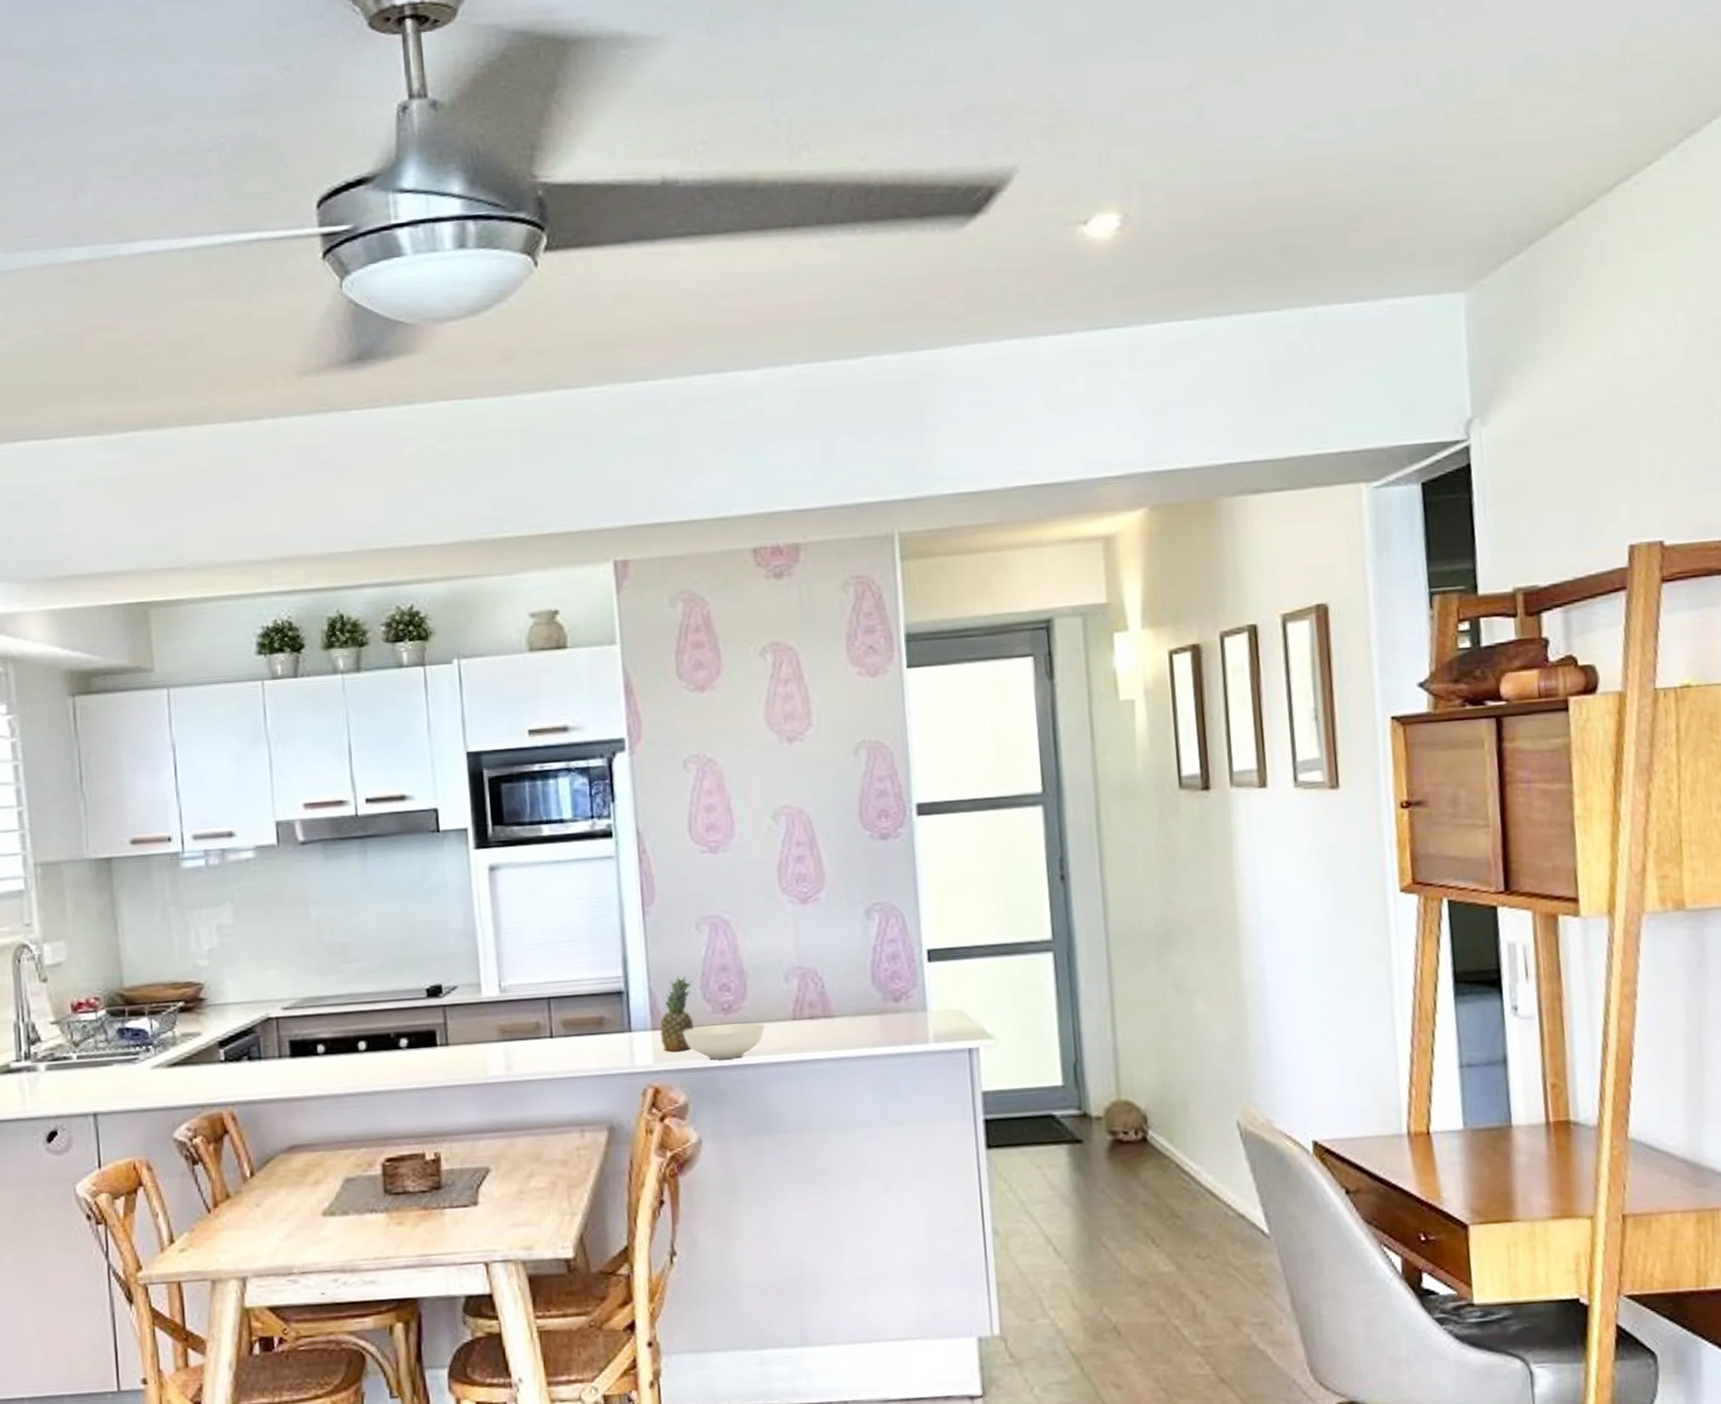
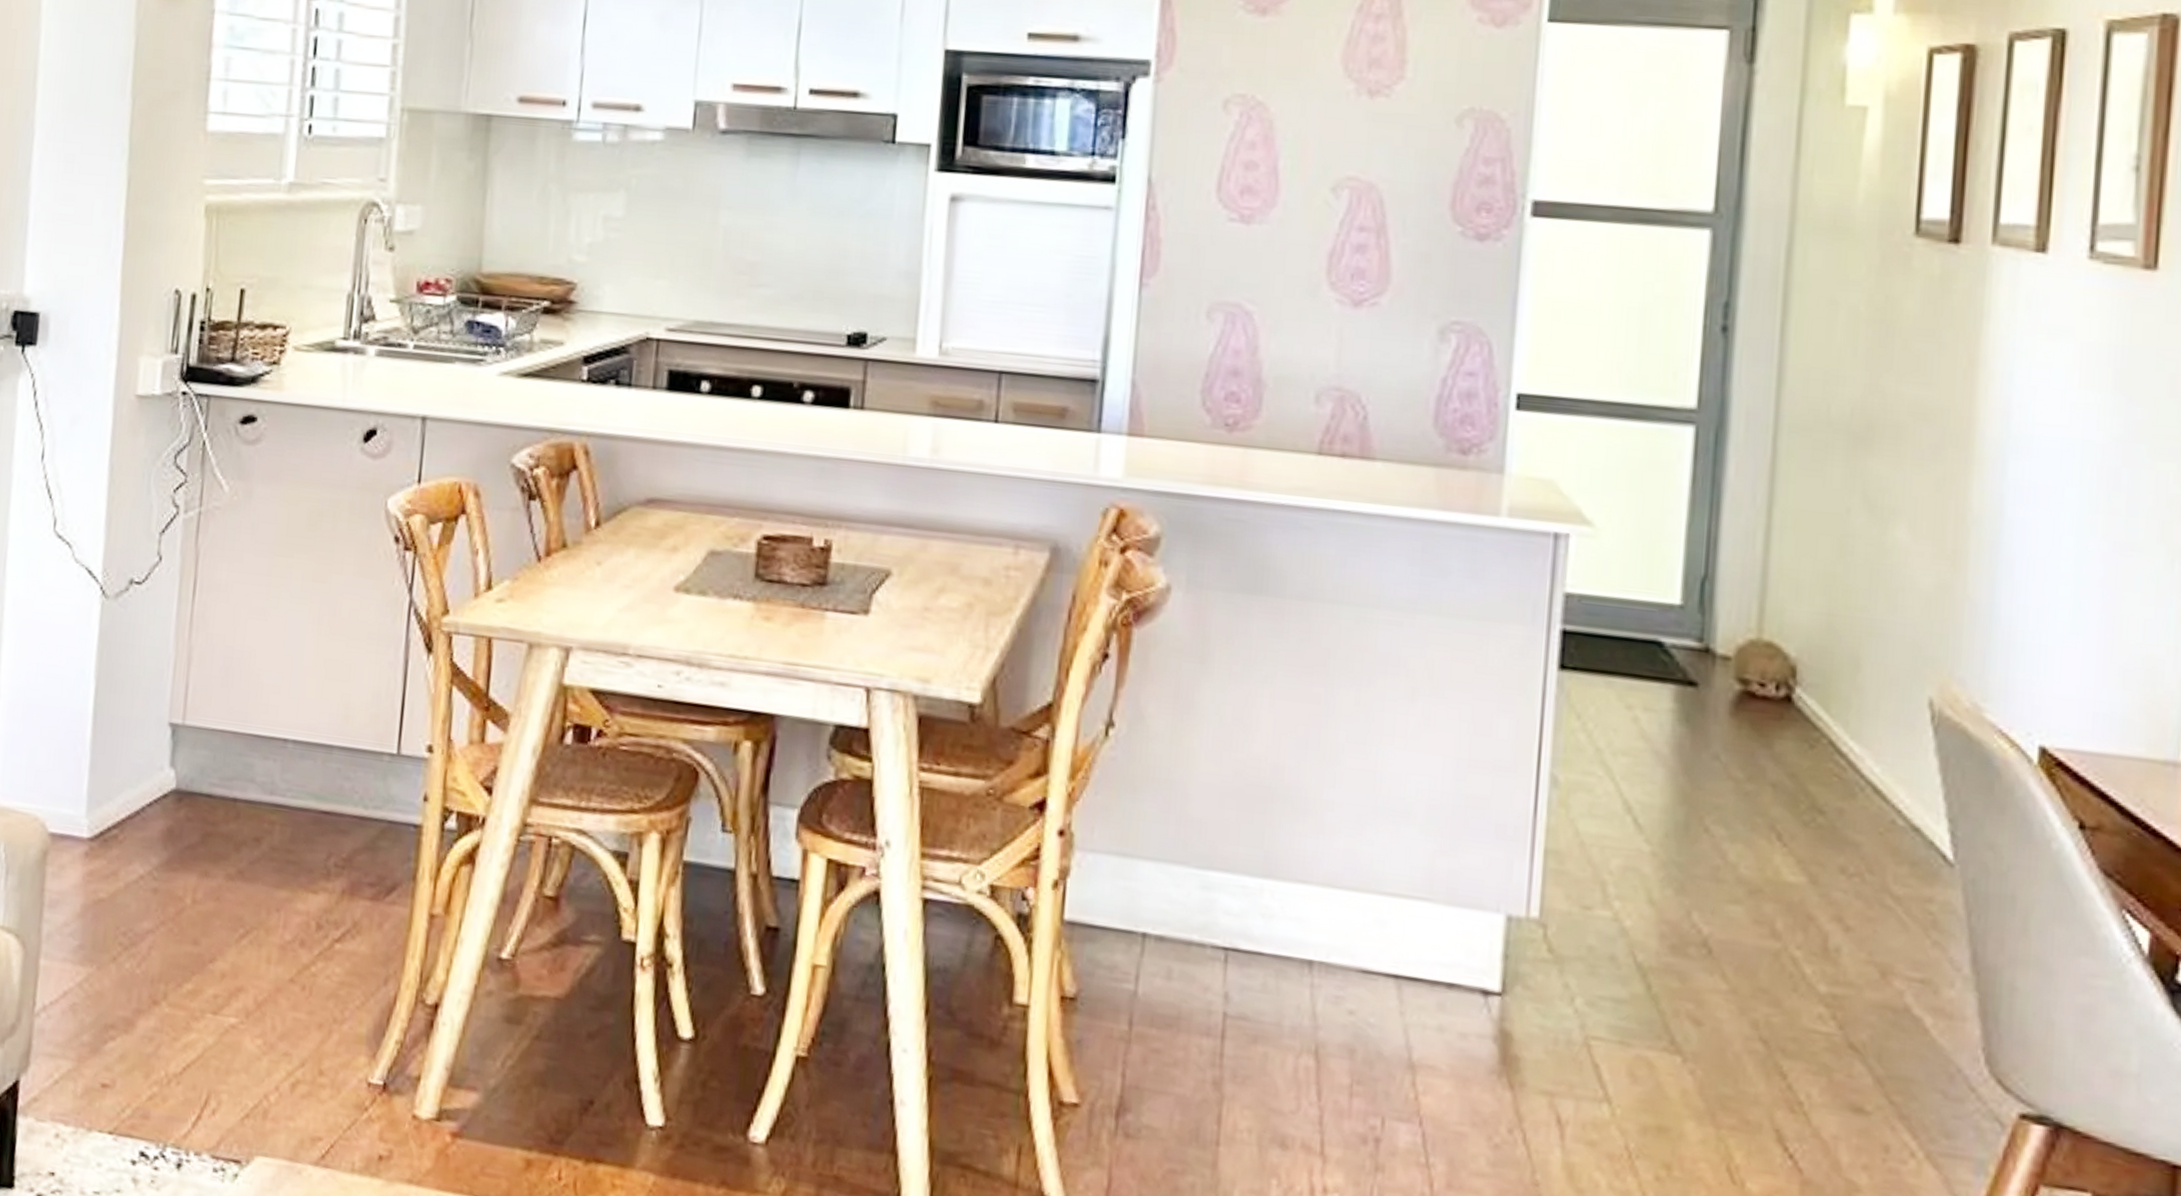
fruit: present [660,975,694,1053] -> none [1137,371,1191,470]
bowl: present [682,1023,765,1060] -> none [1167,441,1279,490]

